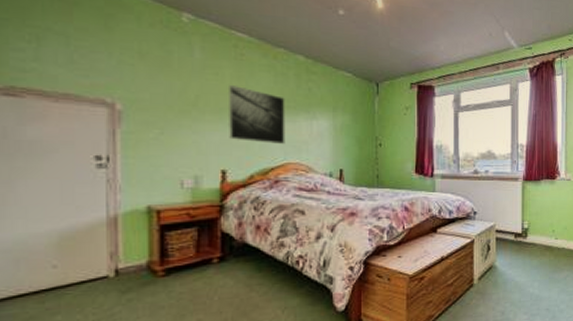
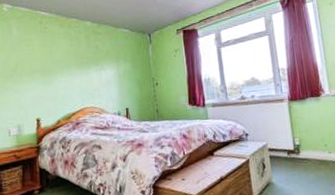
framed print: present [229,84,285,144] -> none [38,51,82,94]

